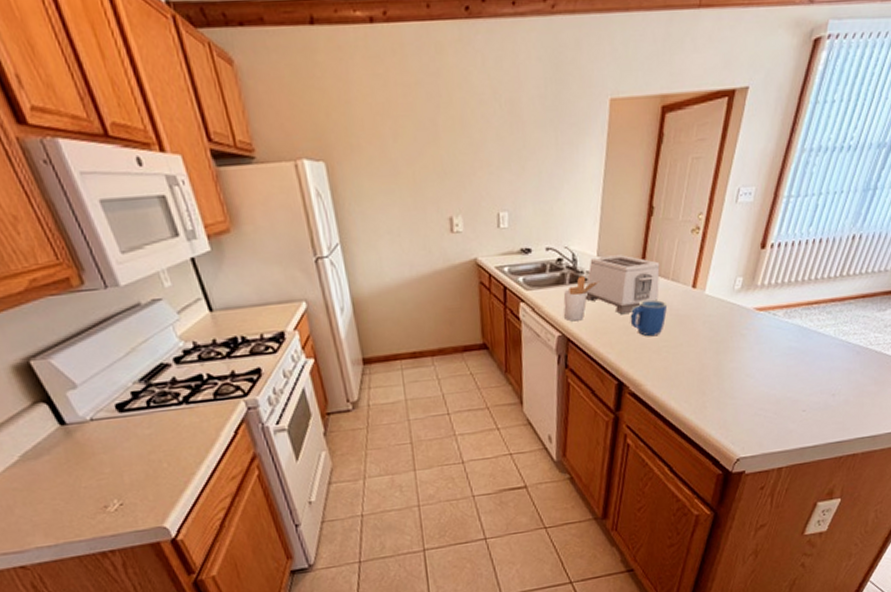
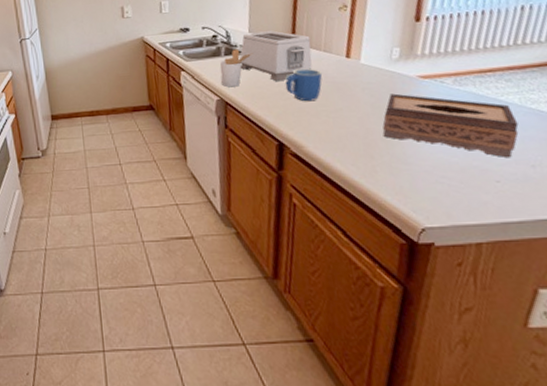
tissue box: none [716,326,829,389] -> present [383,93,519,158]

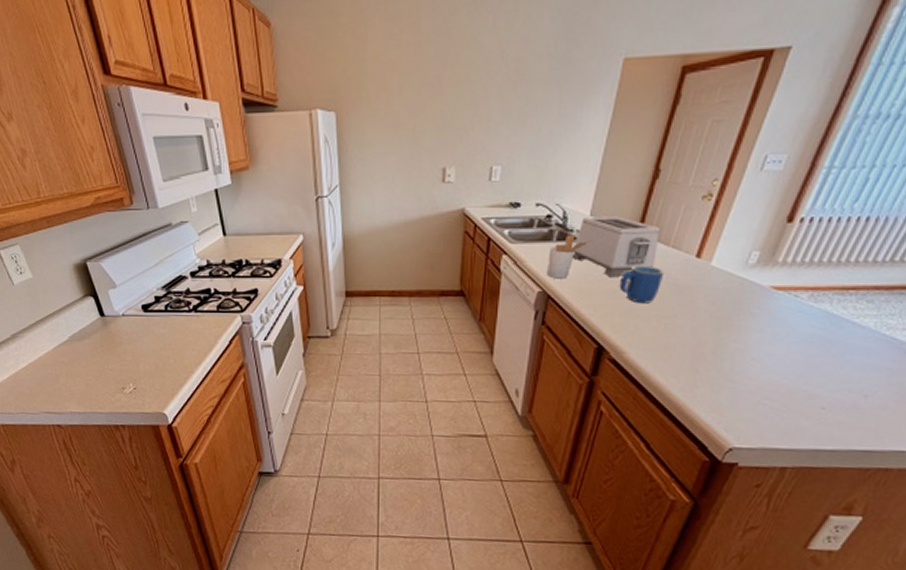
tissue box: present [383,93,519,158] -> none [714,304,865,386]

